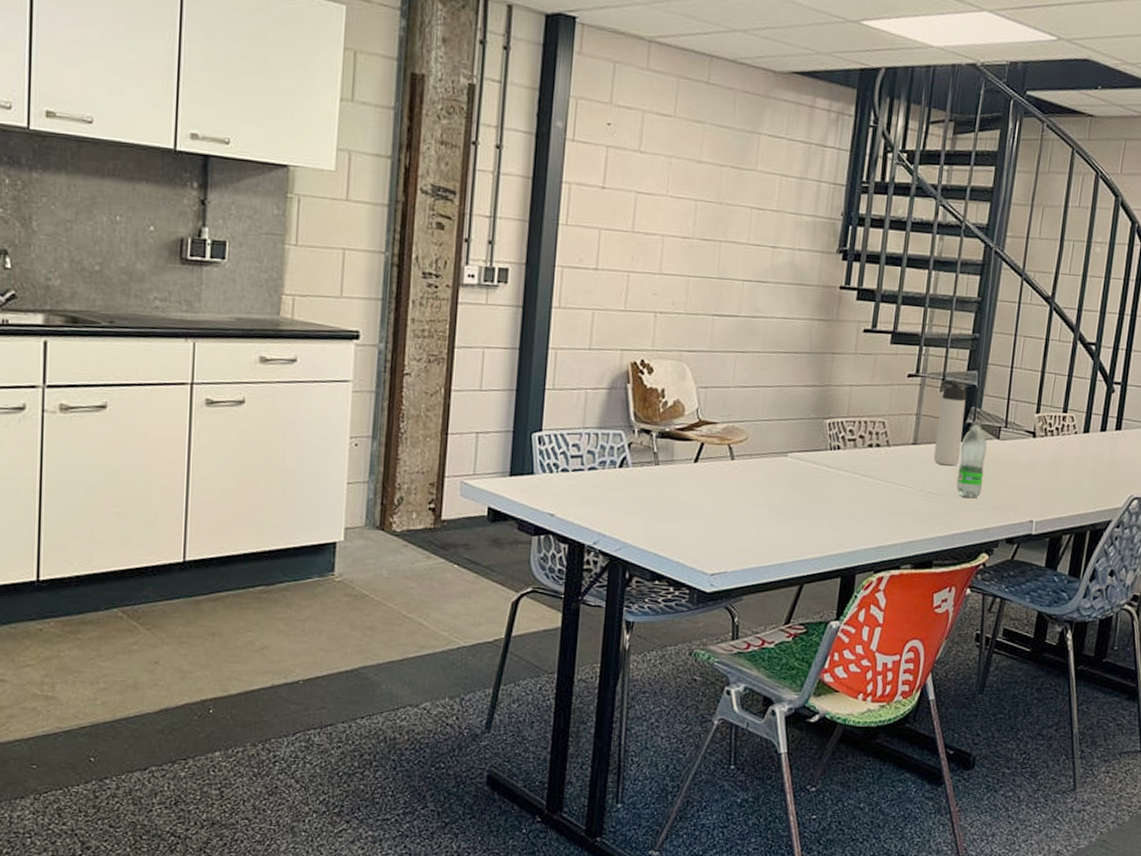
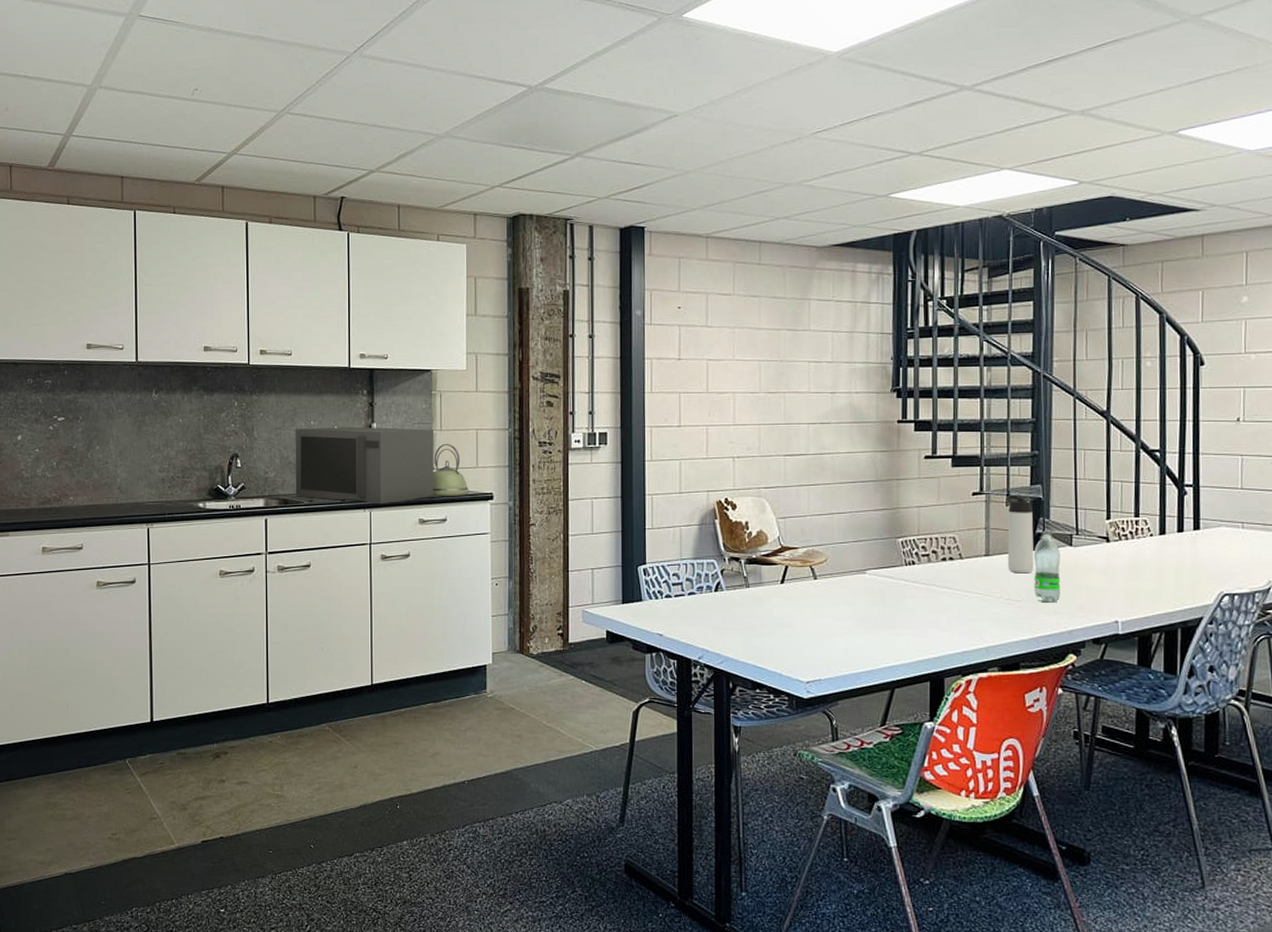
microwave: none [89,224,286,335] -> present [295,427,434,505]
kettle: none [279,263,329,333] -> present [432,443,469,497]

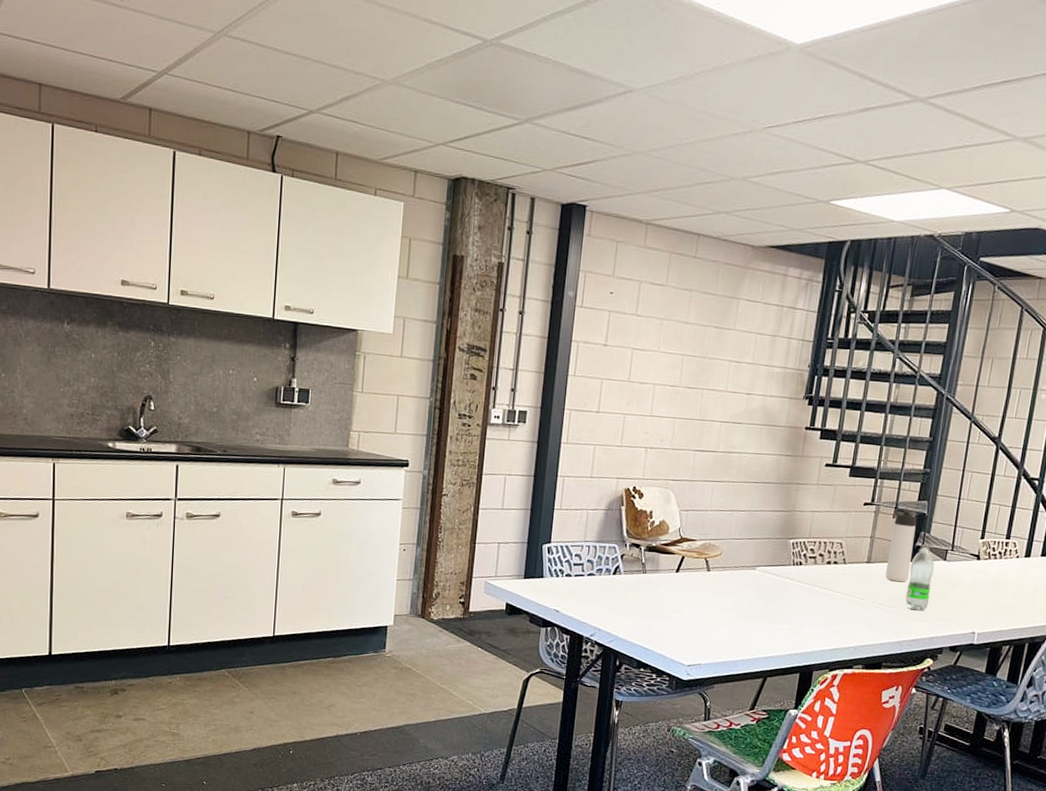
microwave: present [295,427,434,505] -> none [209,376,355,462]
kettle: present [432,443,469,497] -> none [348,406,385,461]

